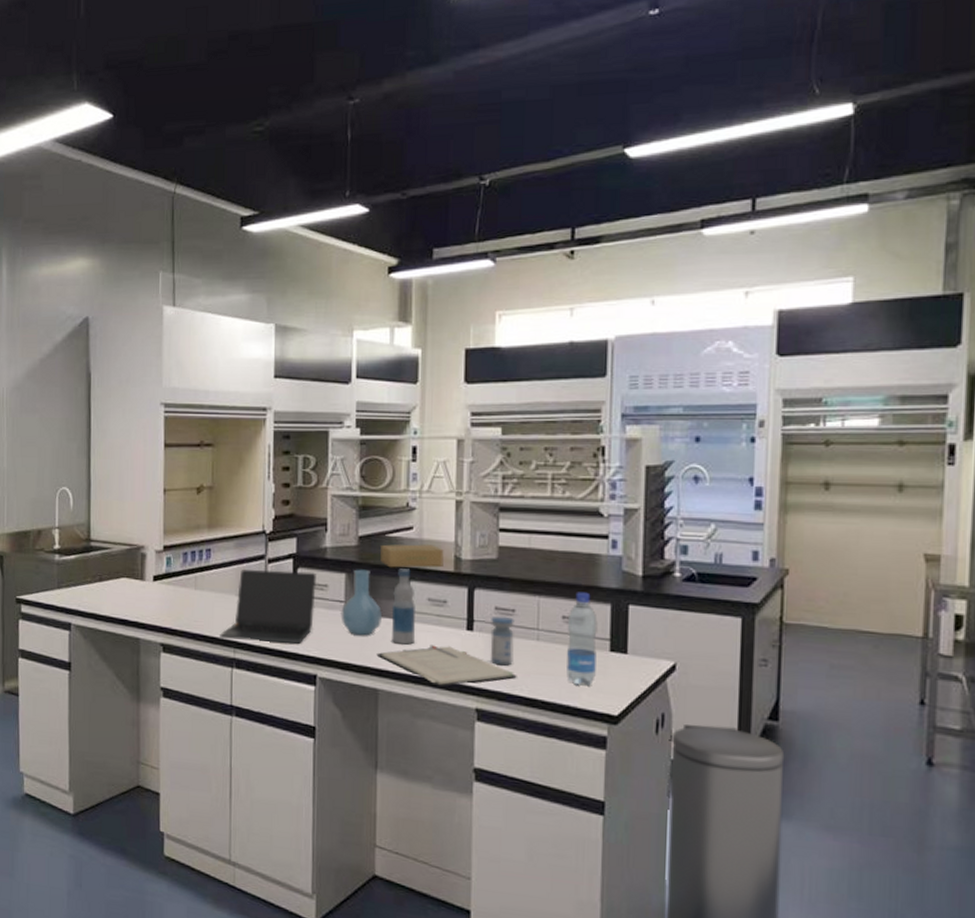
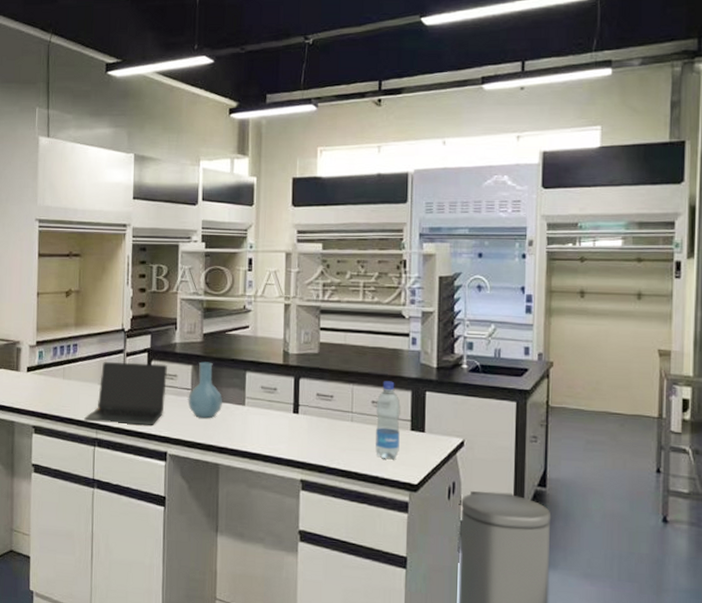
clipboard: present [376,645,517,687] -> none [218,426,335,462]
box: present [380,544,444,568] -> none [221,340,274,361]
bottle: present [391,568,416,646] -> none [230,361,251,427]
medicine: present [490,616,514,666] -> none [312,401,333,443]

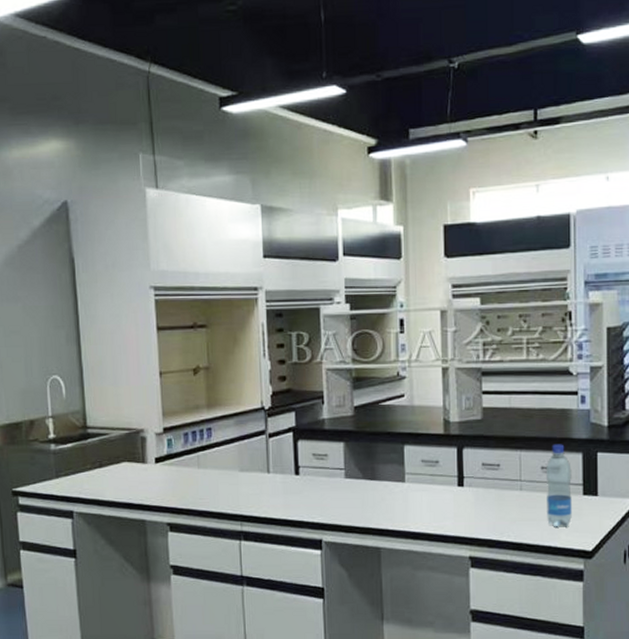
laptop: present [84,361,167,426] -> none [226,443,317,514]
flask: present [188,361,223,418] -> none [341,437,381,500]

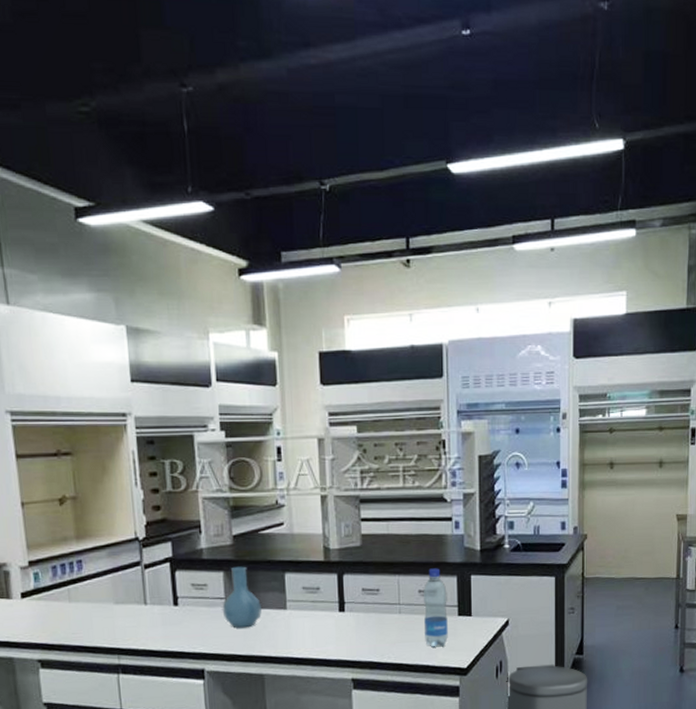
flask: none [341,437,381,500] -> present [222,566,263,628]

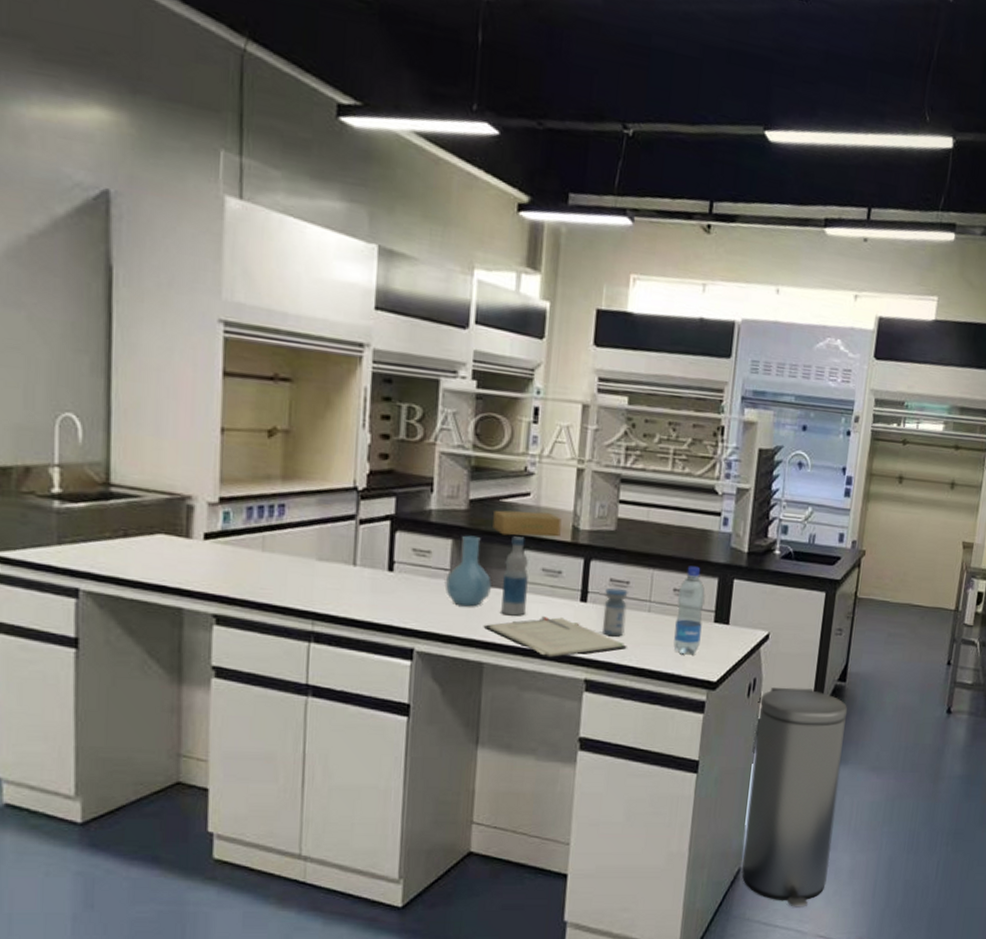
box: none [255,538,314,563] -> present [493,510,562,537]
clipboard: none [259,627,385,665] -> present [483,616,627,659]
bottle: none [270,562,294,632] -> present [501,536,528,617]
medicine: none [359,595,381,639] -> present [601,587,628,637]

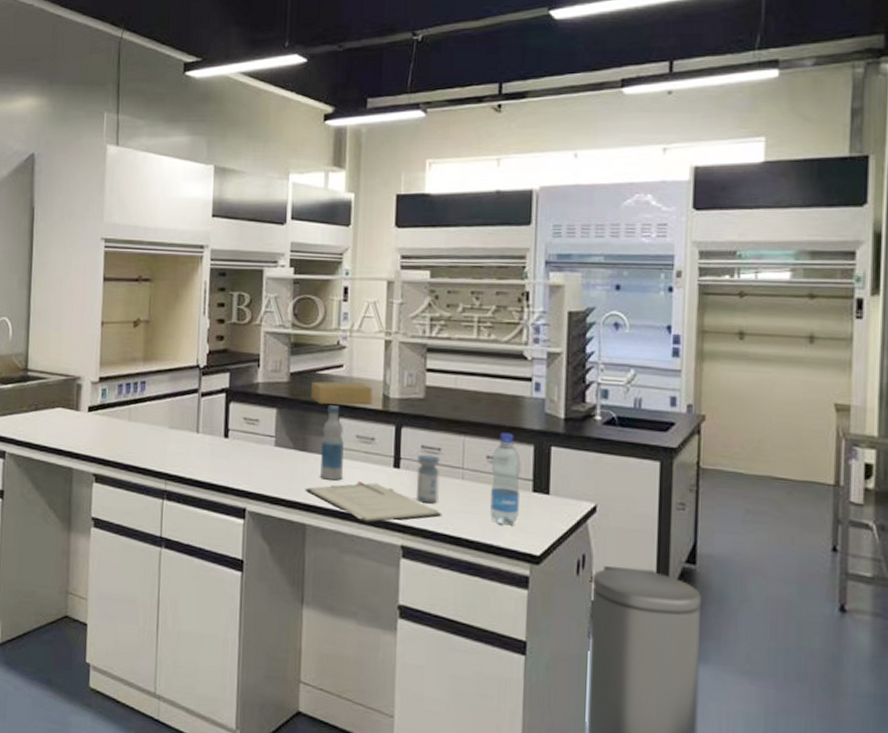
flask: present [444,535,493,607] -> none [271,405,312,471]

